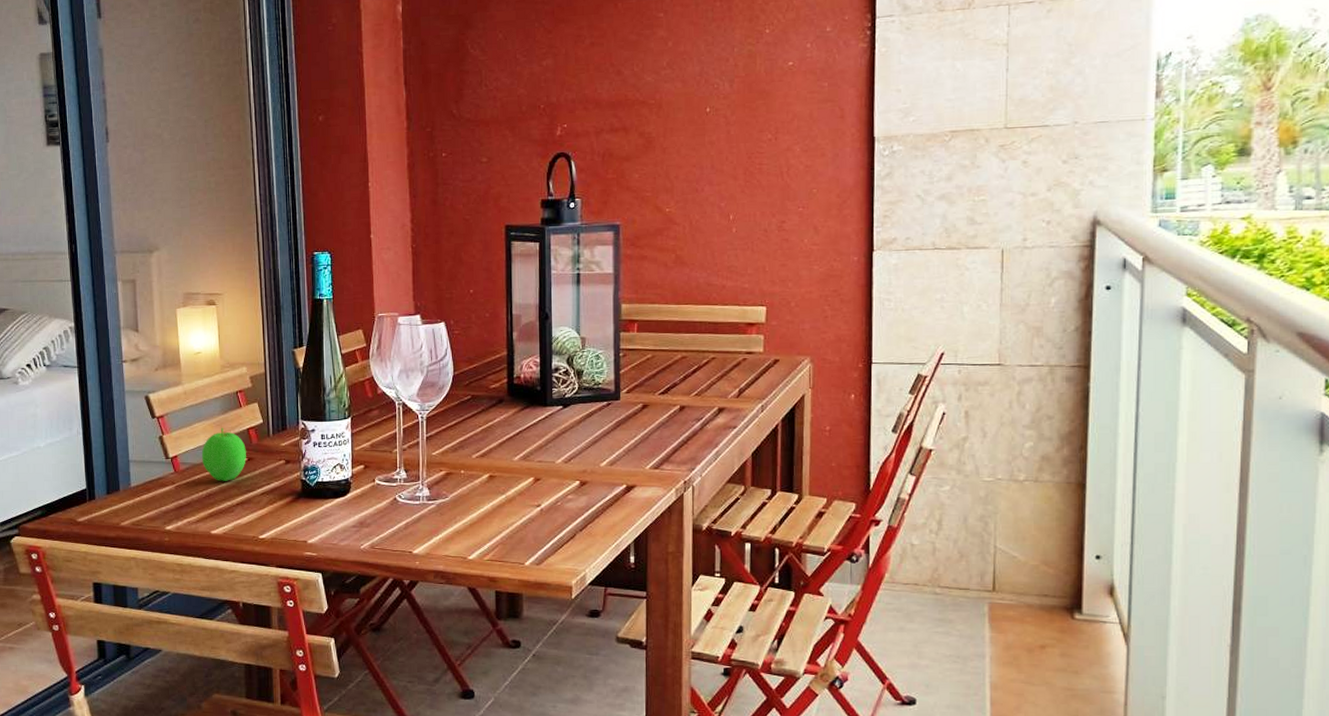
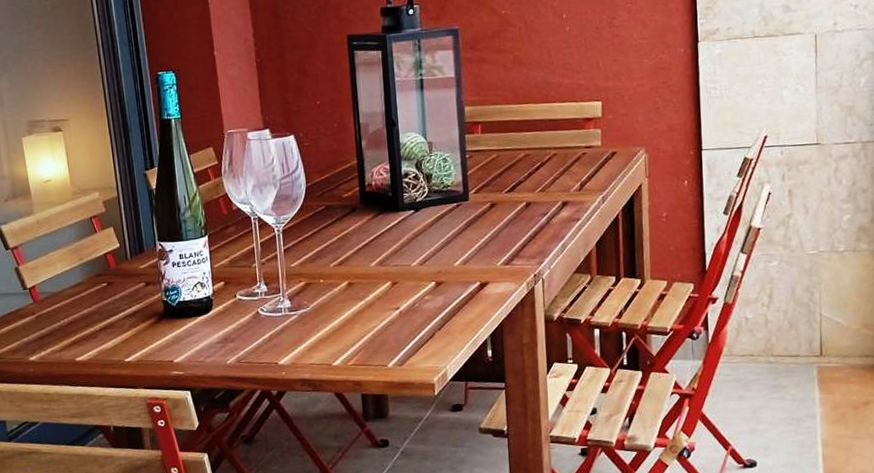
apple: present [201,428,246,481] -> none [59,255,106,308]

